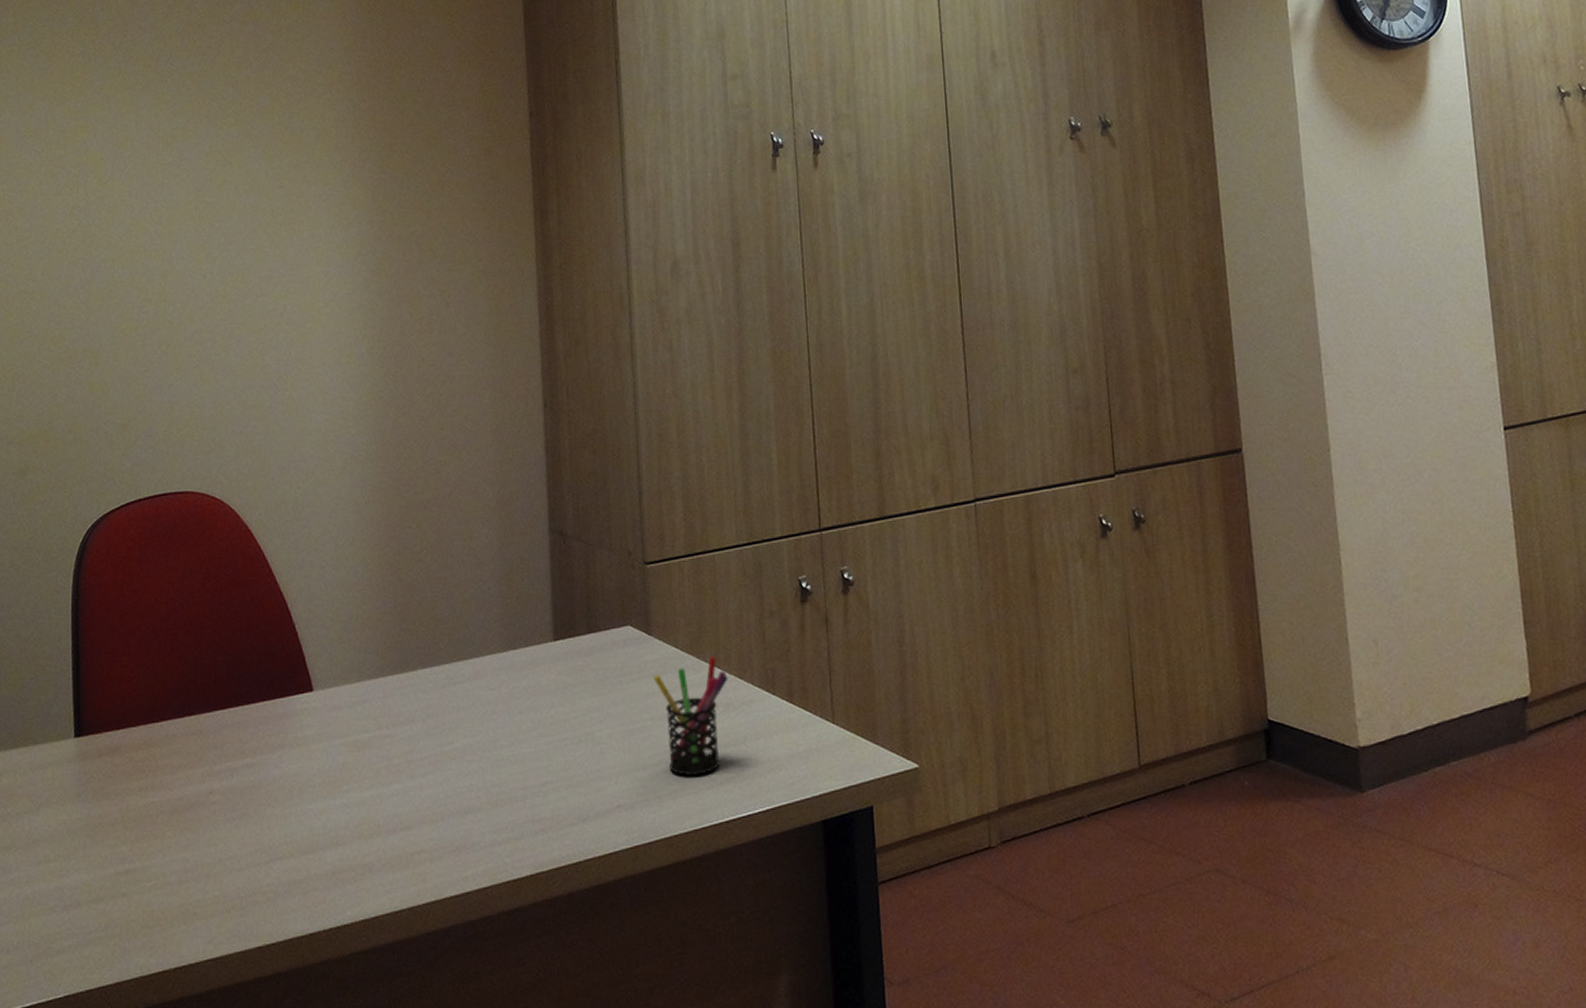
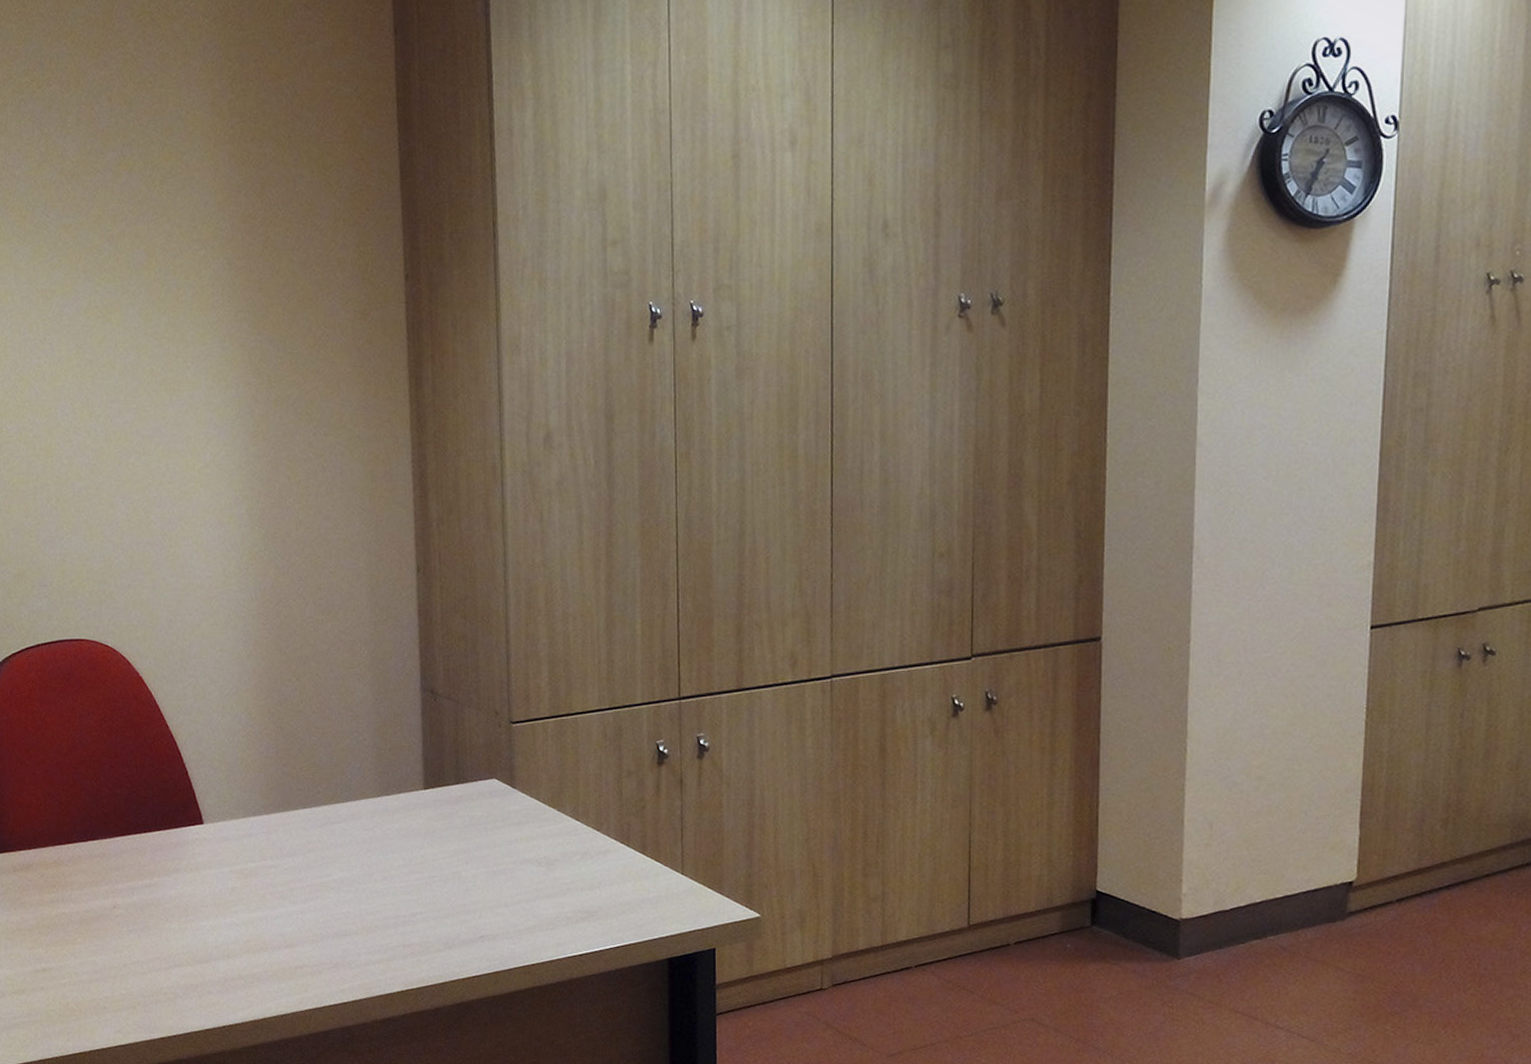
pen holder: present [653,657,728,777] -> none [516,810,586,915]

